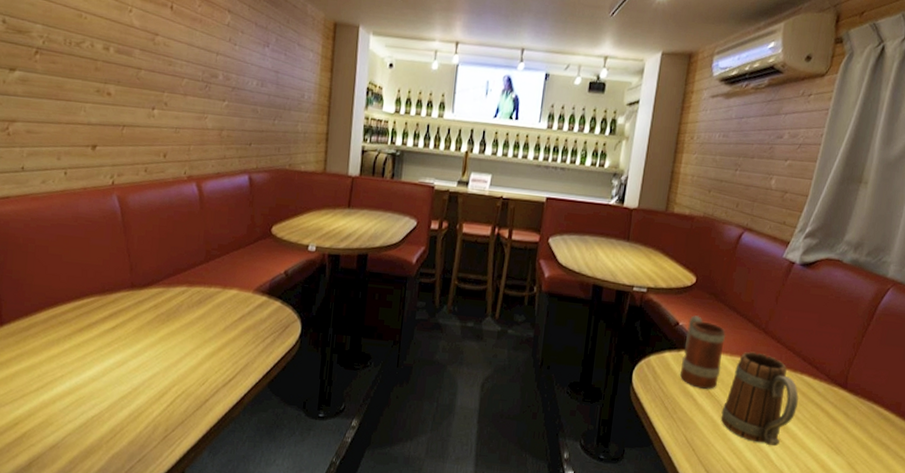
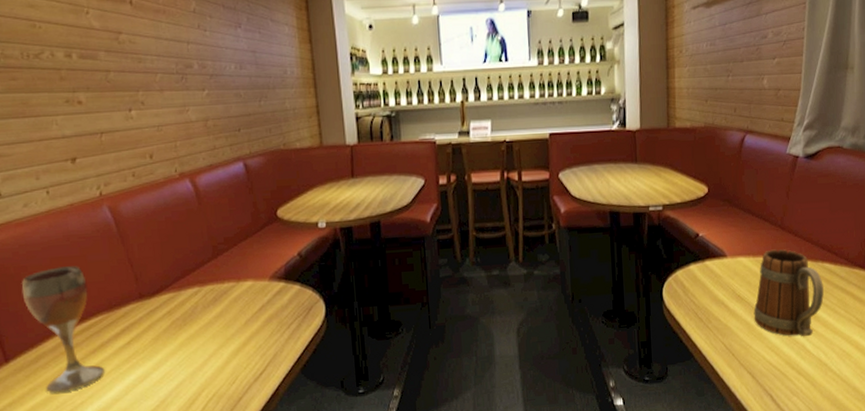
cup: none [26,244,87,363] -> present [21,266,104,393]
beer mug: present [679,315,726,389] -> none [707,224,746,294]

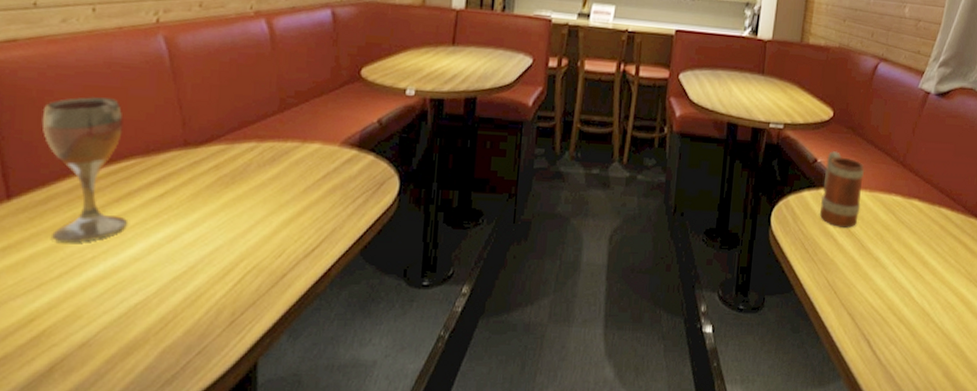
beer mug: none [707,224,746,294] -> present [819,151,865,228]
beer mug: present [753,249,824,337] -> none [862,186,937,283]

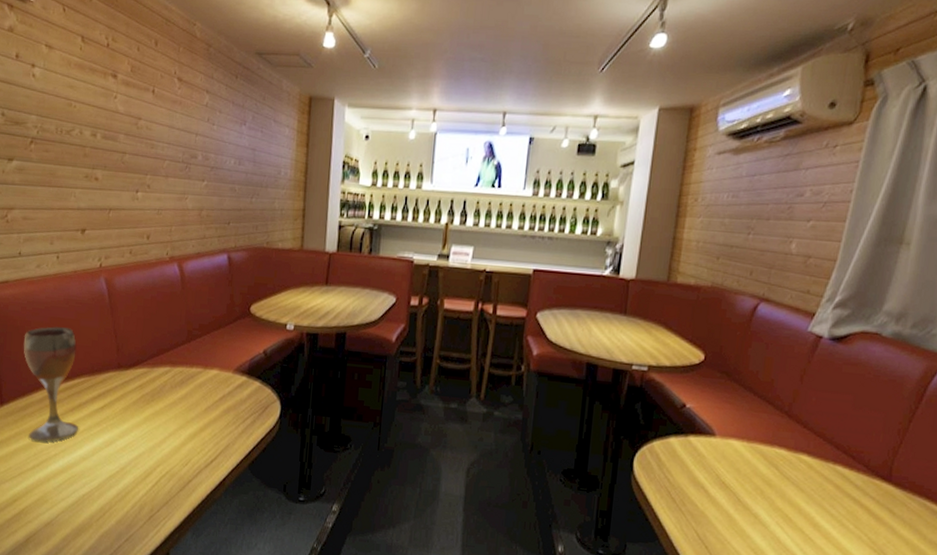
beer mug: present [819,151,865,228] -> none [688,396,742,480]

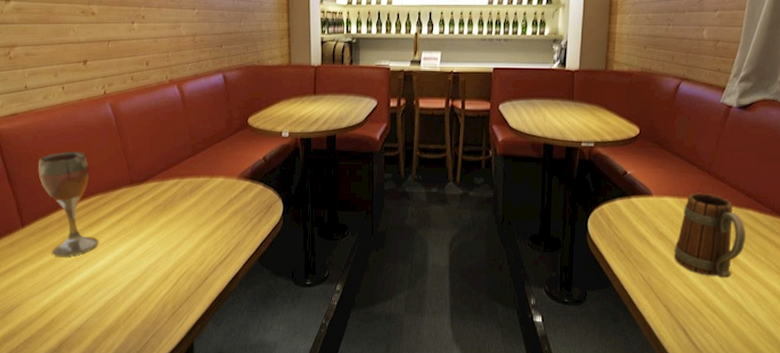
beer mug: none [737,437,832,547] -> present [674,192,746,278]

